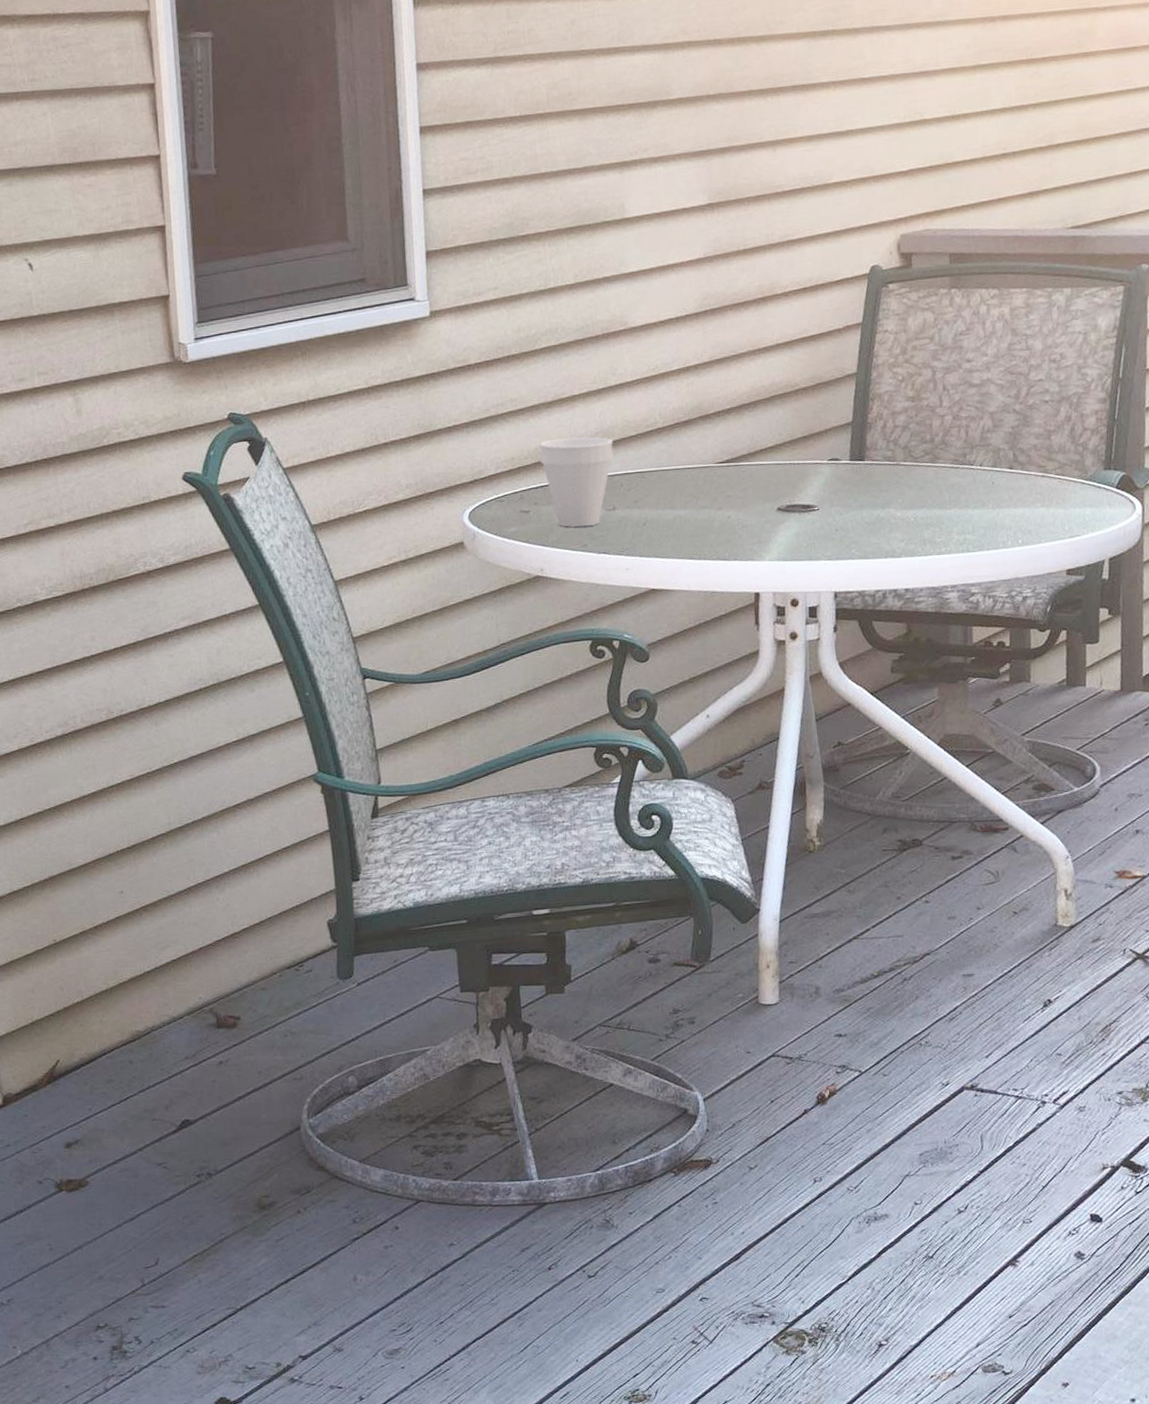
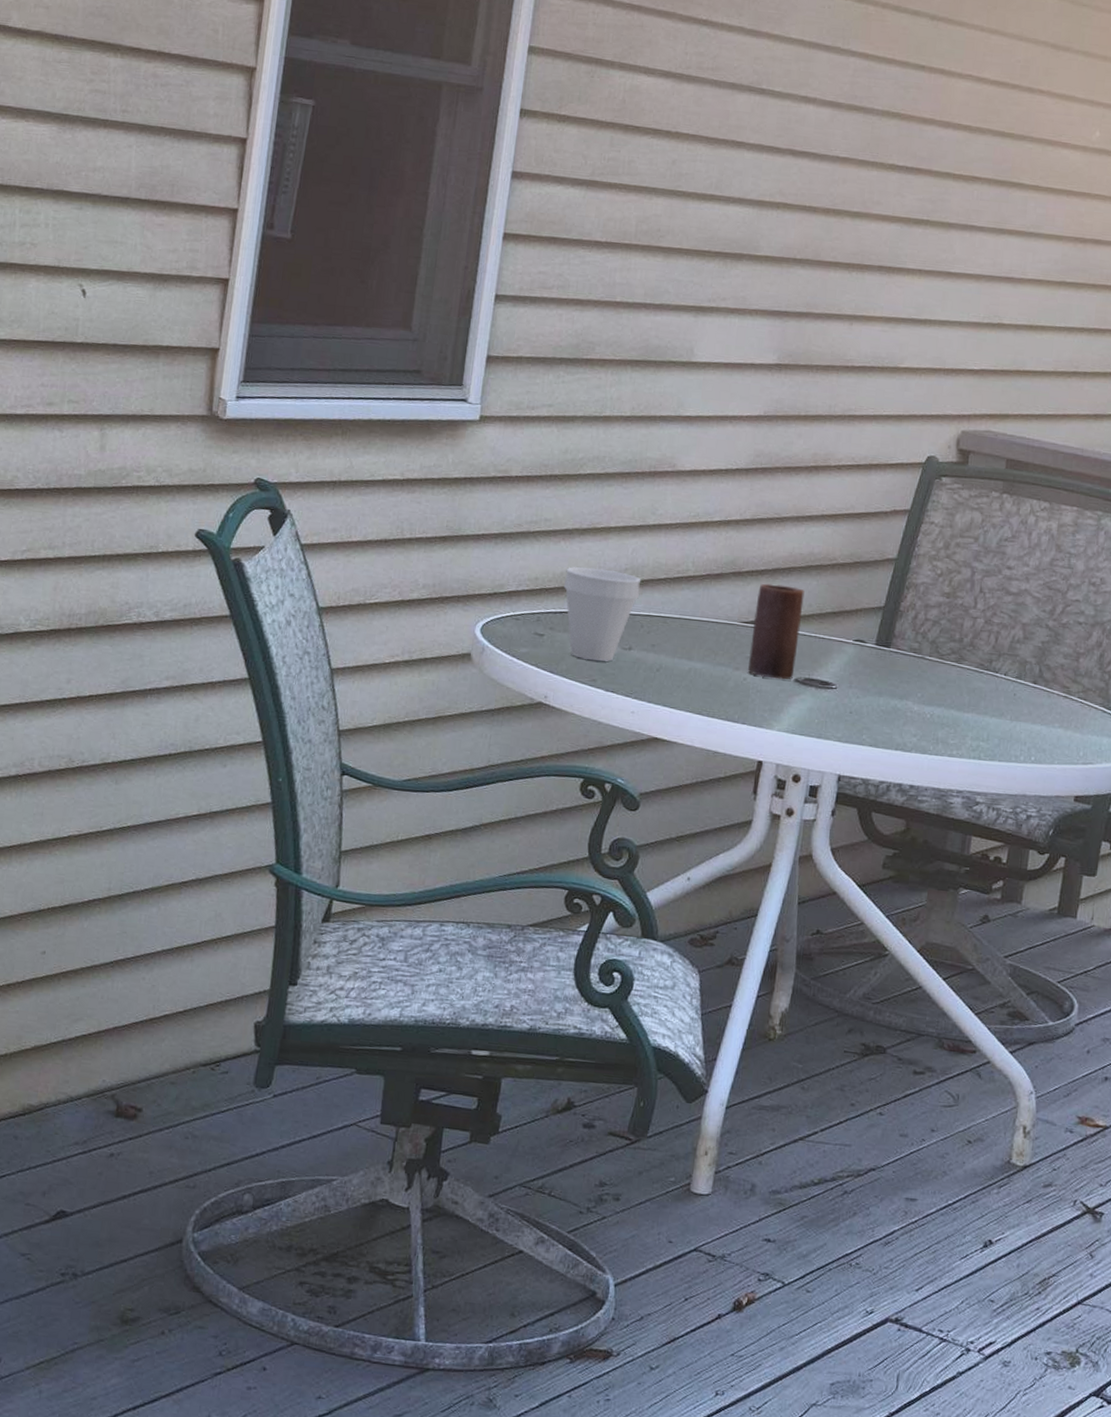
candle: none [727,419,776,512] -> present [748,583,805,680]

